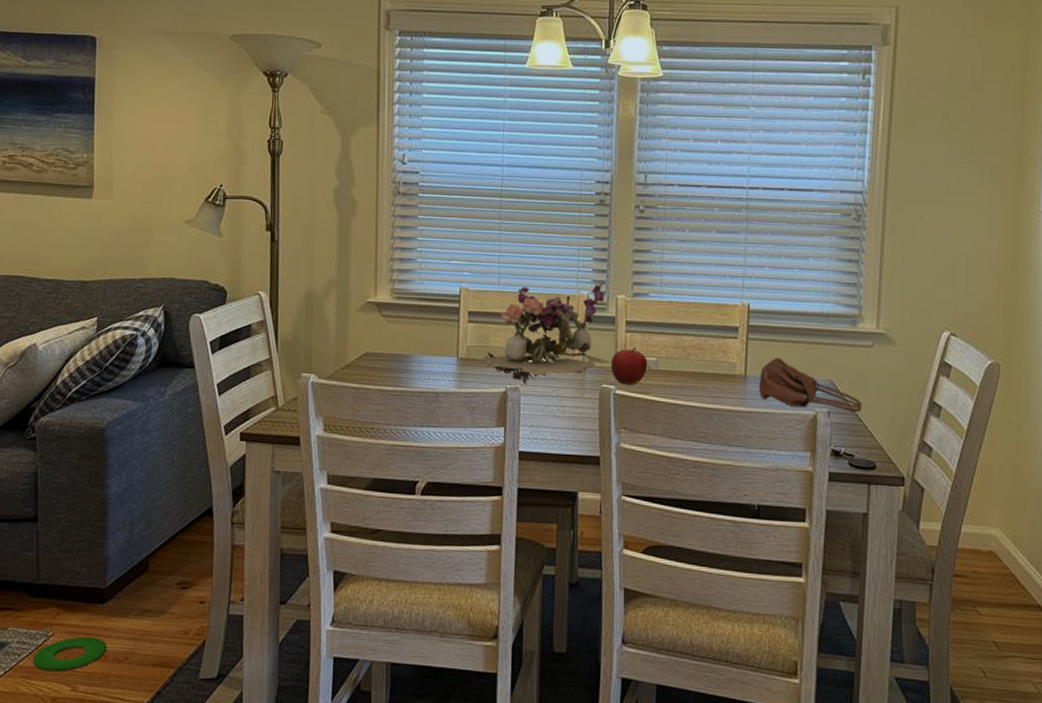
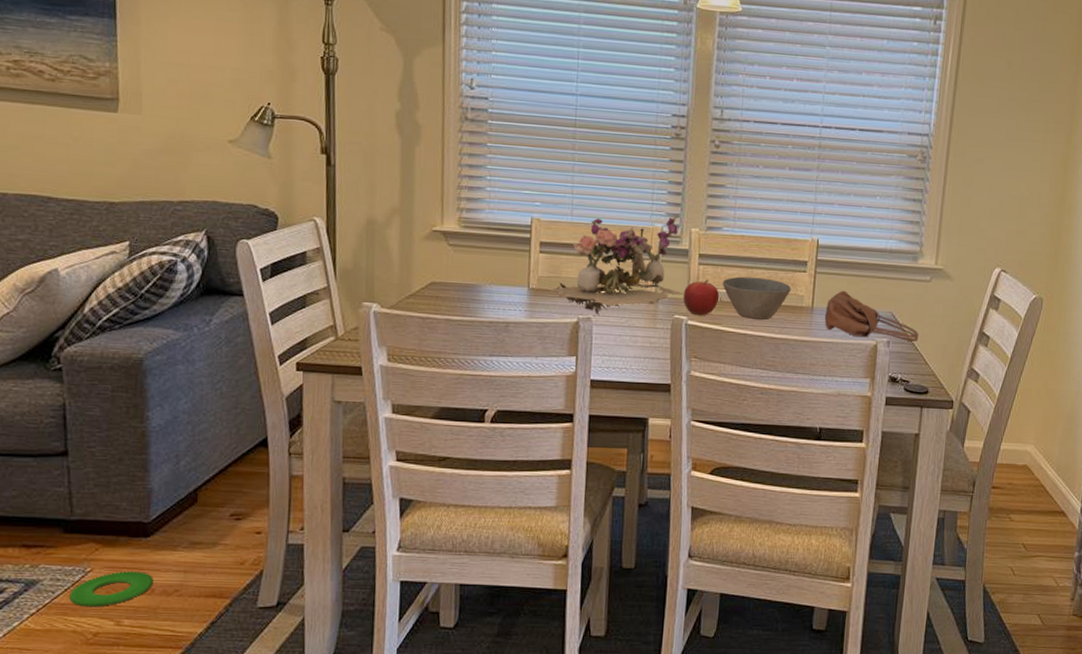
bowl: none [650,344,723,389] -> present [722,276,791,320]

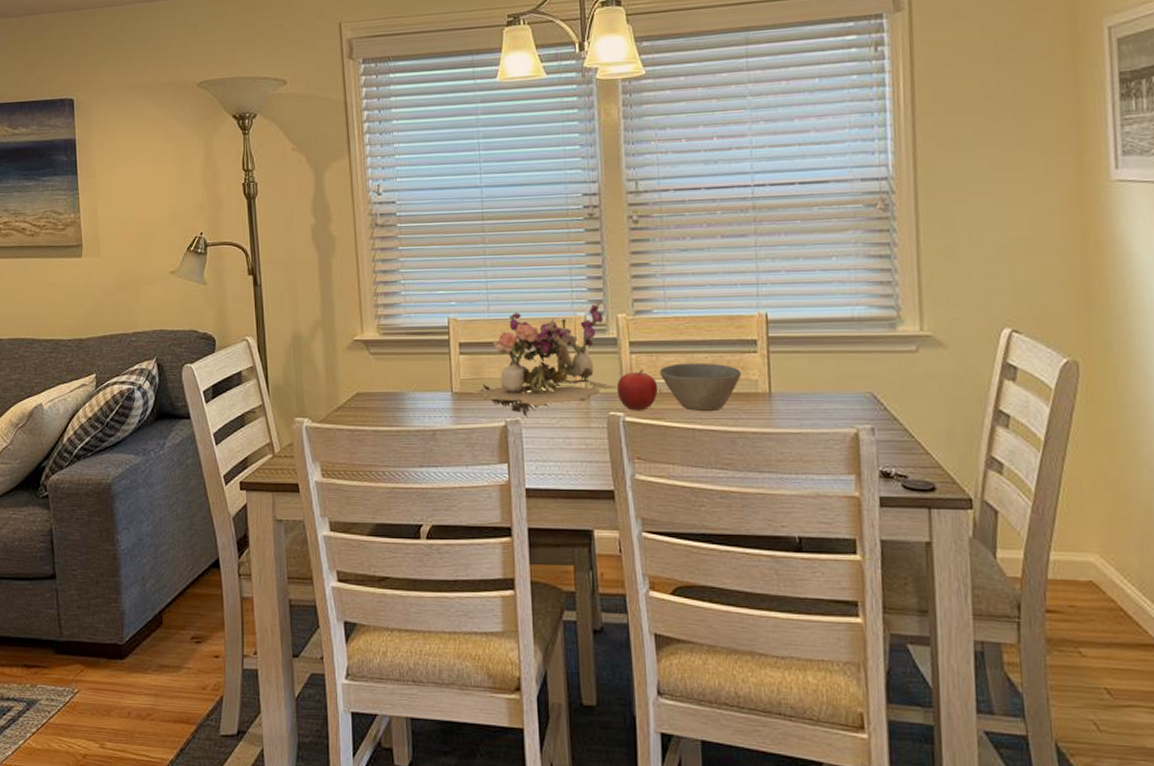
dog toy: present [69,571,153,607] -> none [62,693,129,729]
handbag: present [824,290,919,342] -> none [786,370,912,427]

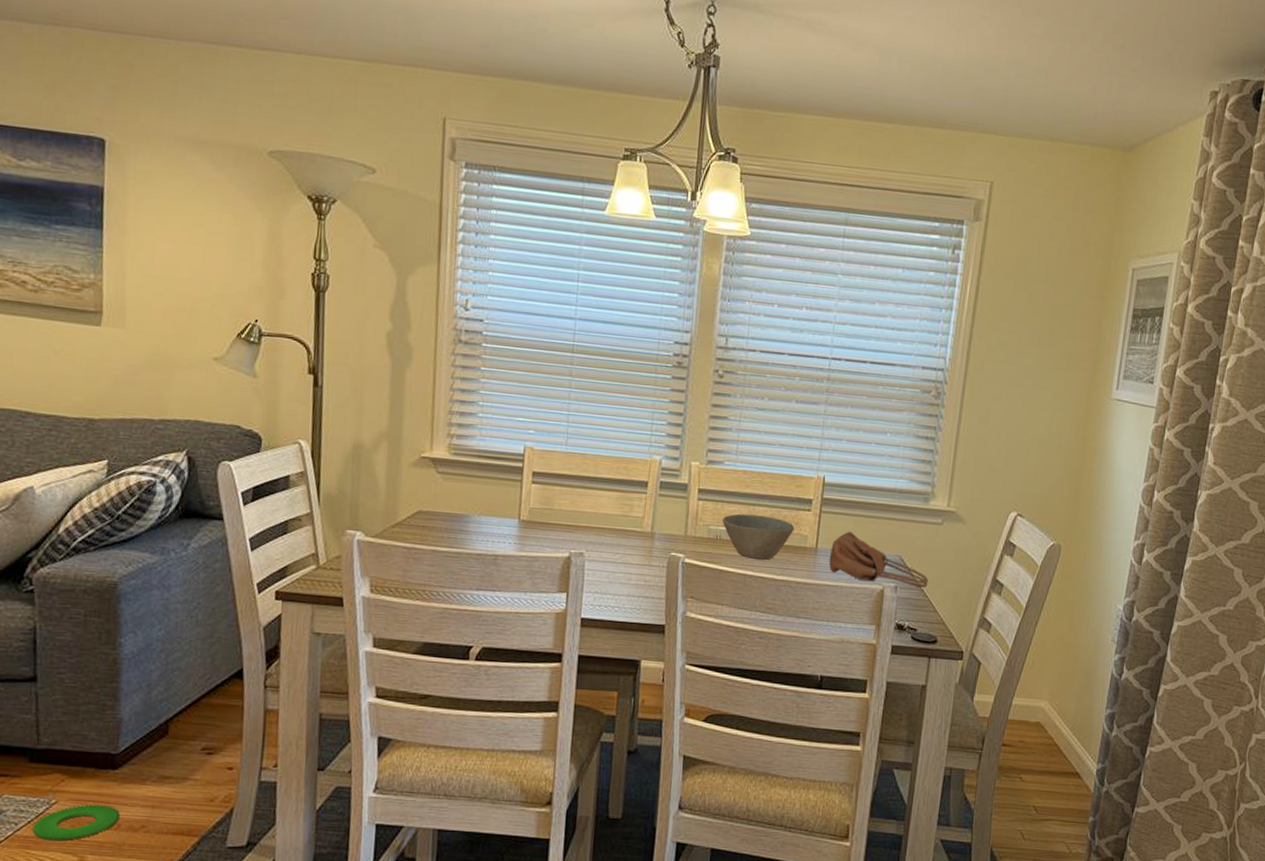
dog toy: none [62,693,129,729] -> present [32,804,120,842]
flower arrangement: present [472,301,616,417] -> none [540,447,681,551]
fruit: present [616,369,659,411] -> none [680,516,719,554]
handbag: none [786,370,912,427] -> present [828,531,929,588]

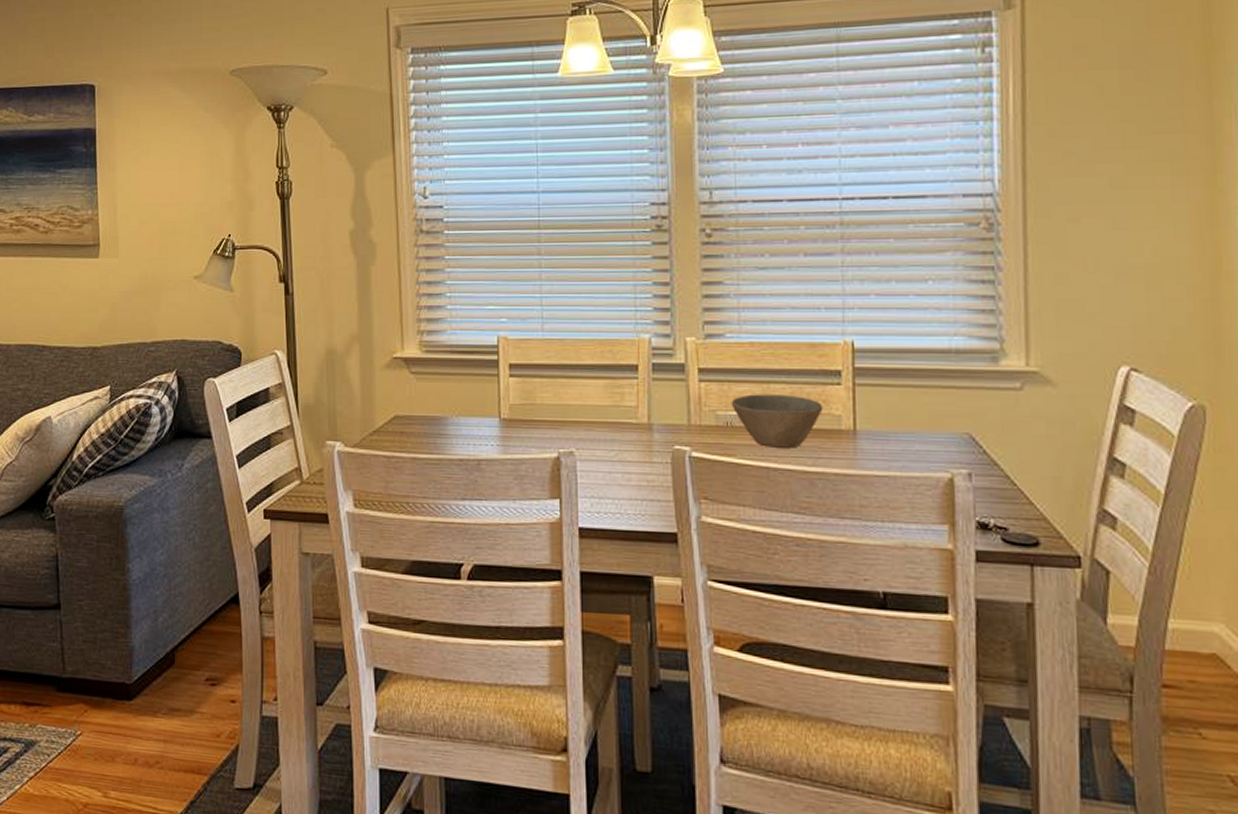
dog toy: present [32,804,120,842] -> none [62,736,136,775]
handbag: present [828,531,929,588] -> none [873,406,1015,473]

